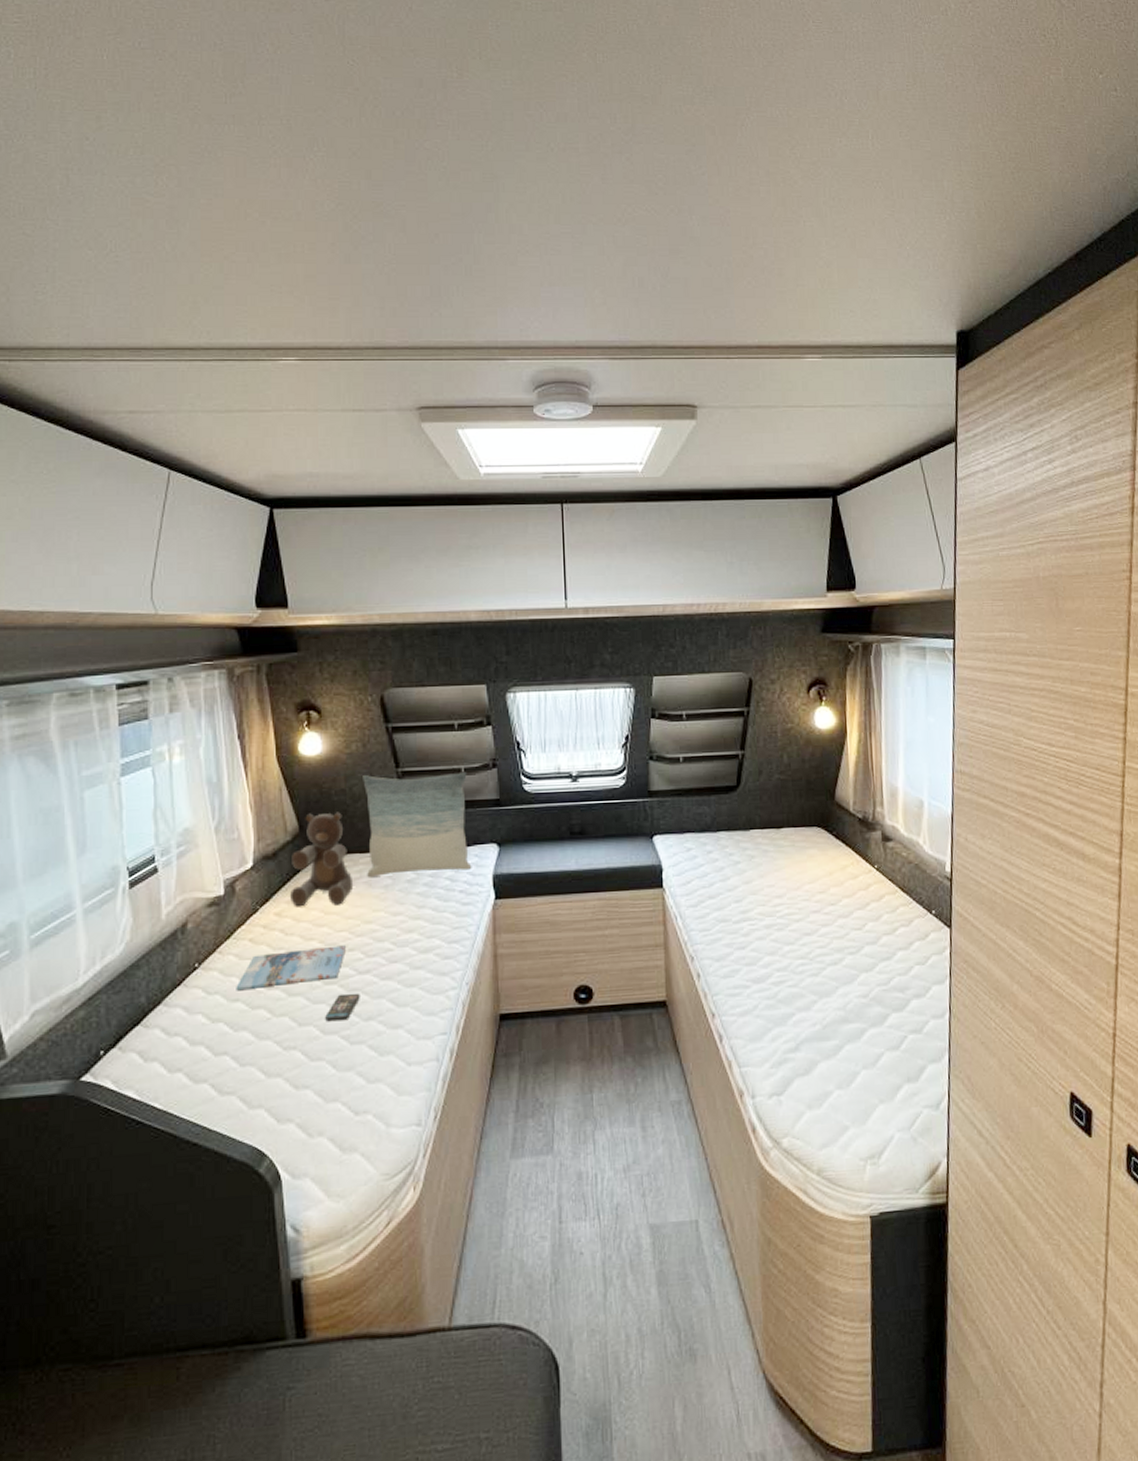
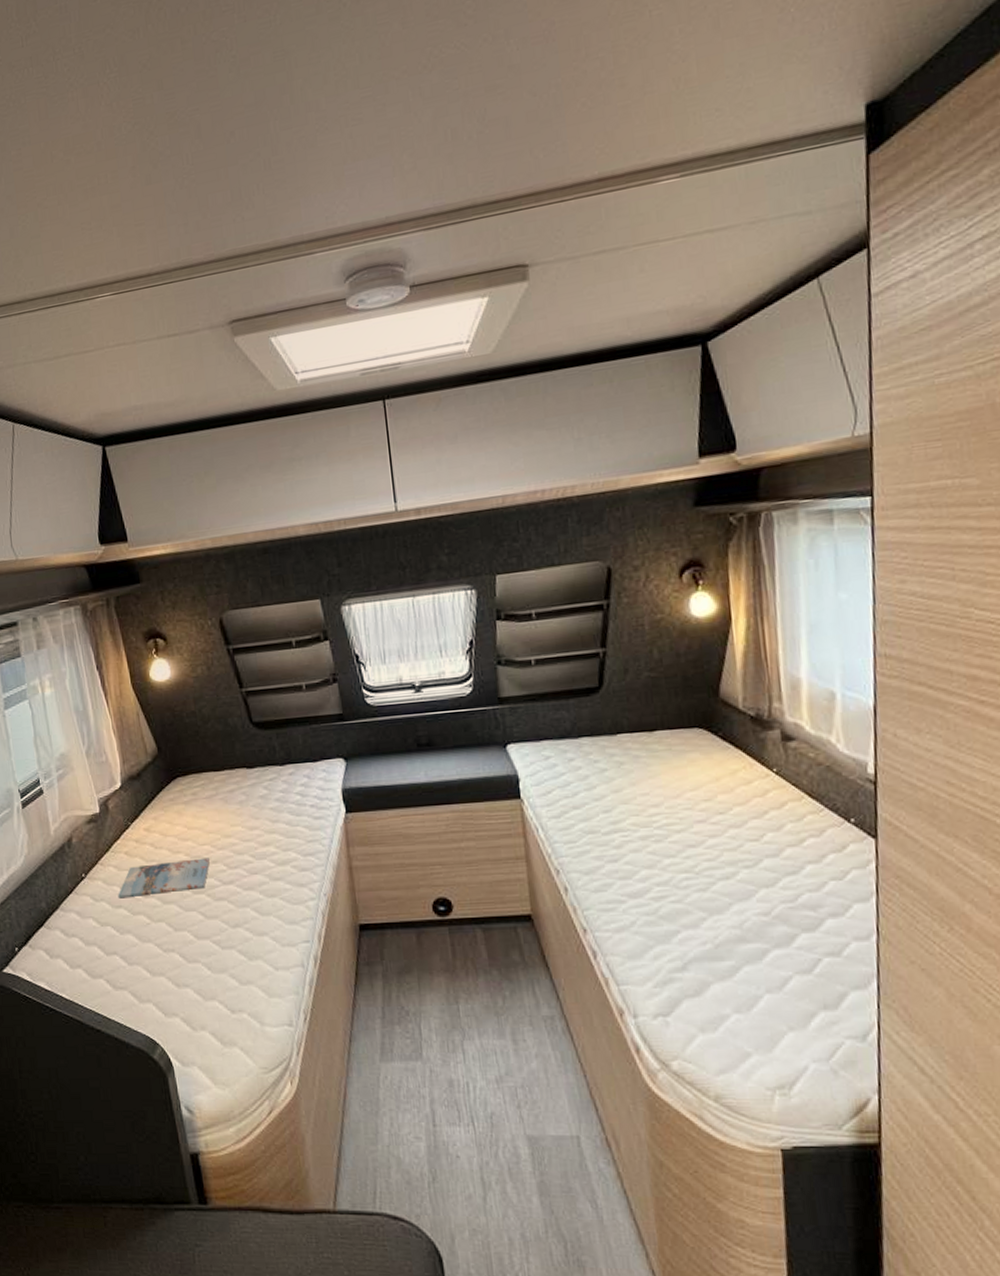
teddy bear: present [289,812,354,907] -> none [154,733,211,823]
smartphone: present [325,993,360,1021] -> none [197,902,226,927]
pillow: present [363,771,472,878] -> none [210,688,321,795]

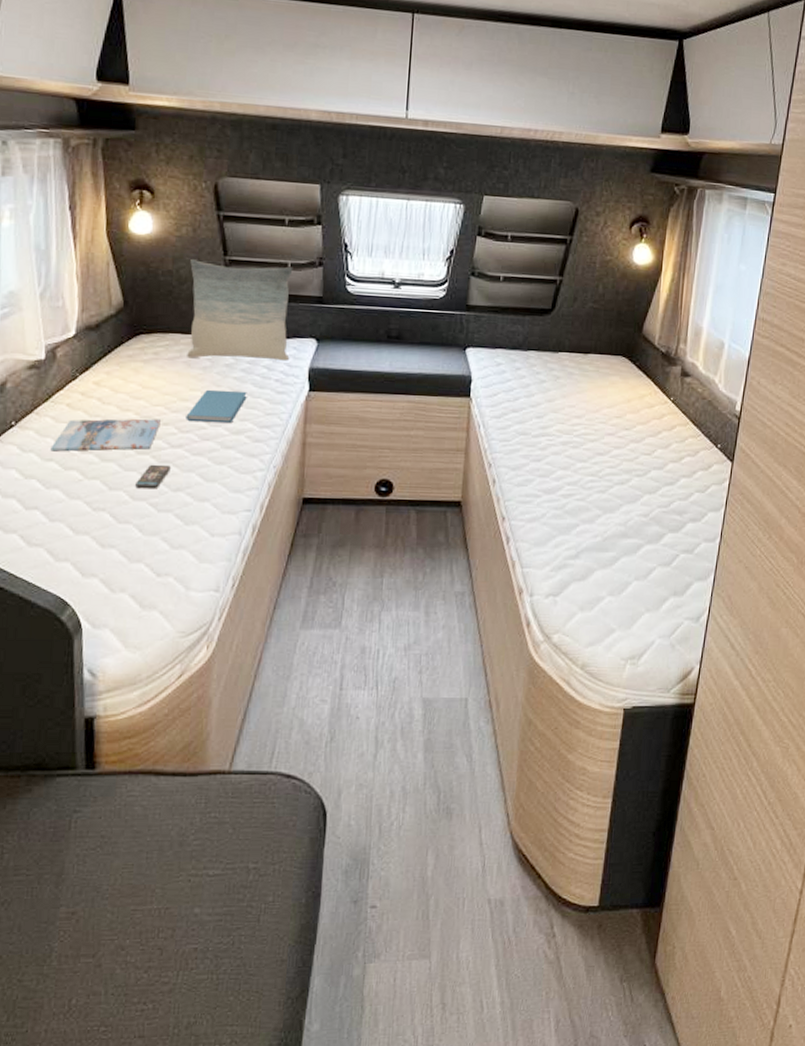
smartphone: none [197,902,226,927] -> present [135,464,171,488]
pillow: none [210,688,321,795] -> present [187,259,293,361]
book: none [231,820,286,856] -> present [186,389,247,422]

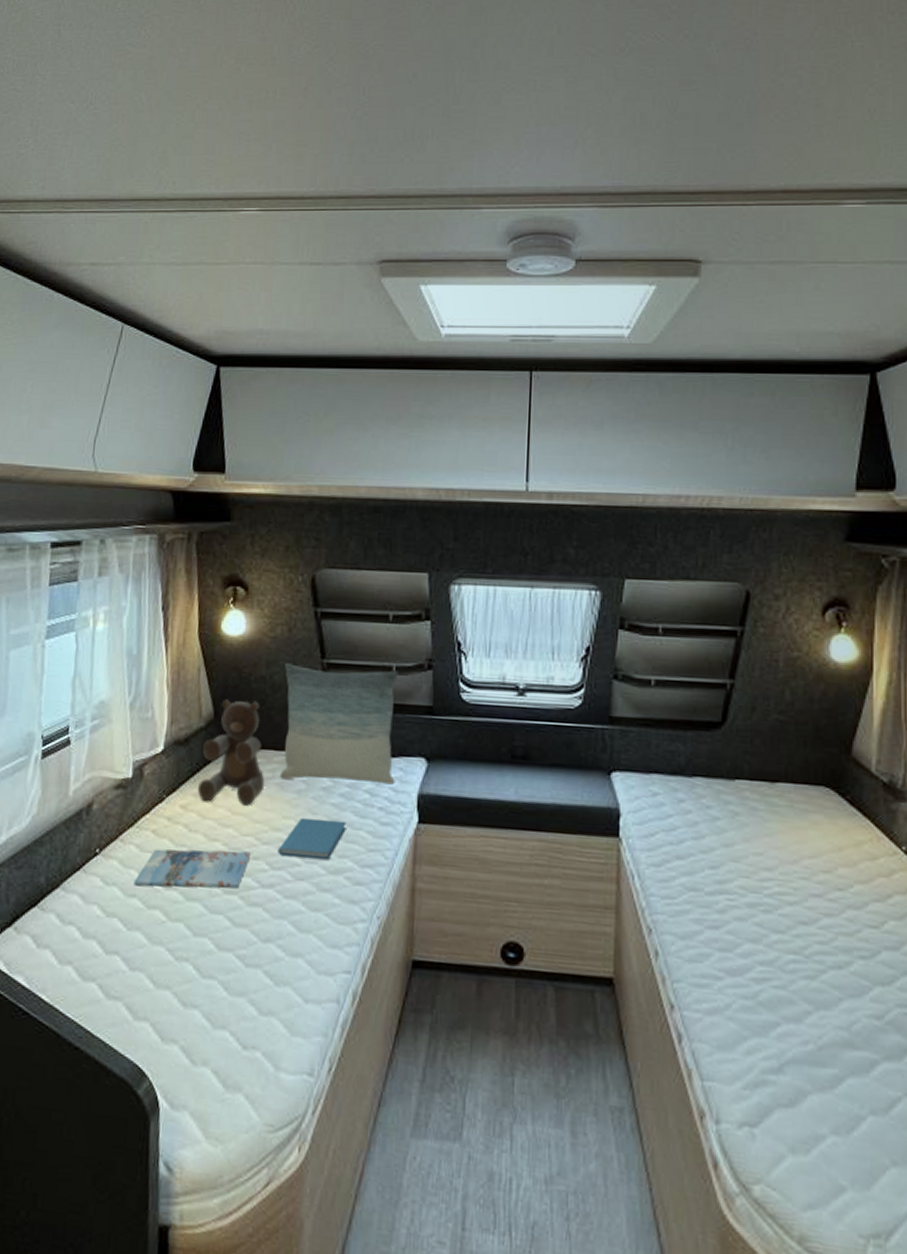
teddy bear: none [109,290,173,381] -> present [197,699,265,806]
smartphone: present [135,464,171,488] -> none [221,906,261,937]

